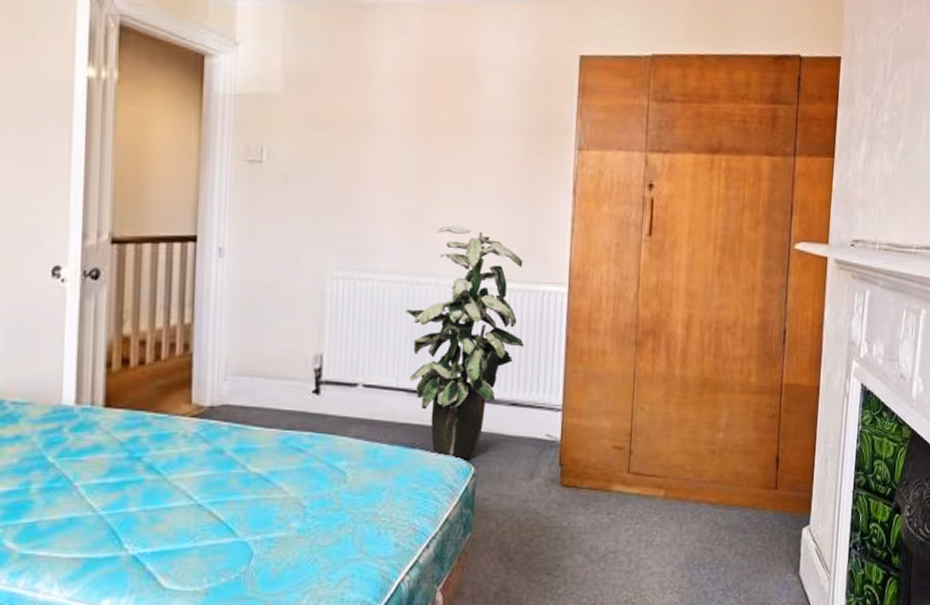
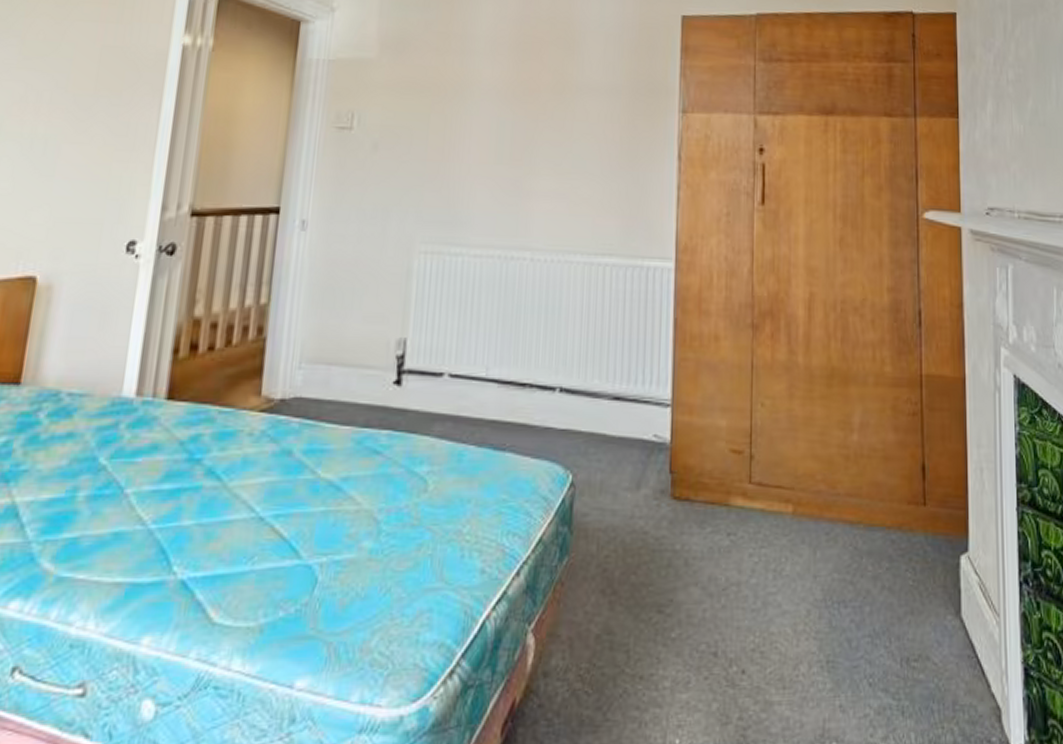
indoor plant: present [405,225,524,461] -> none [497,194,627,467]

